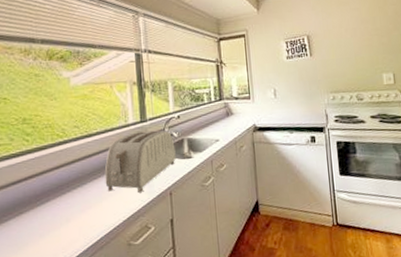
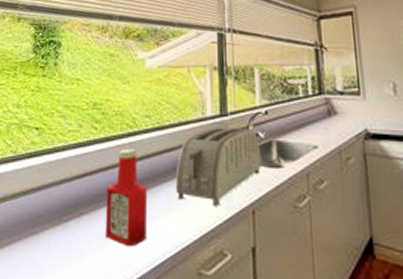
ketchup bottle: none [43,154,82,234] -> present [104,148,147,247]

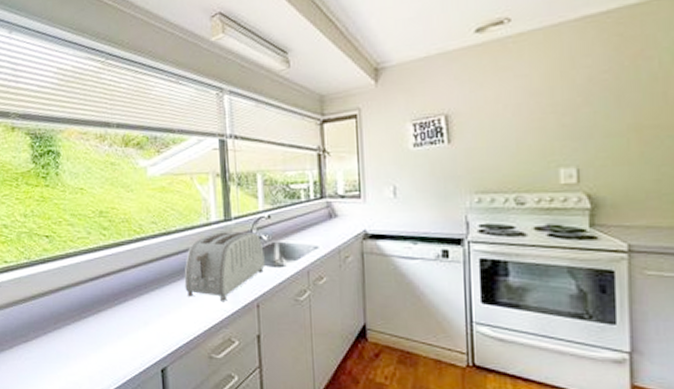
ketchup bottle: present [104,148,147,247] -> none [121,252,161,337]

